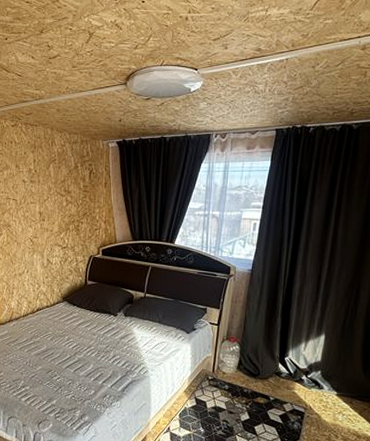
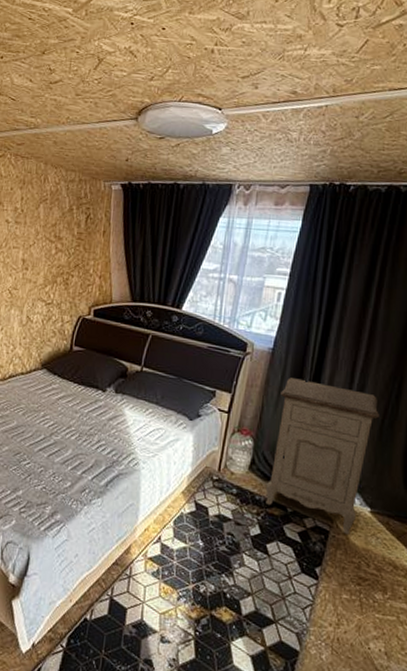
nightstand: none [252,293,341,414] -> present [265,378,379,534]

